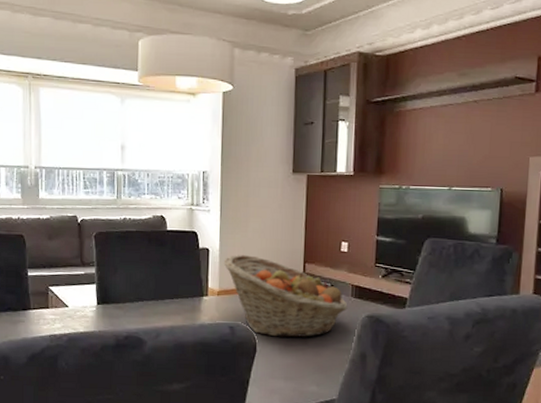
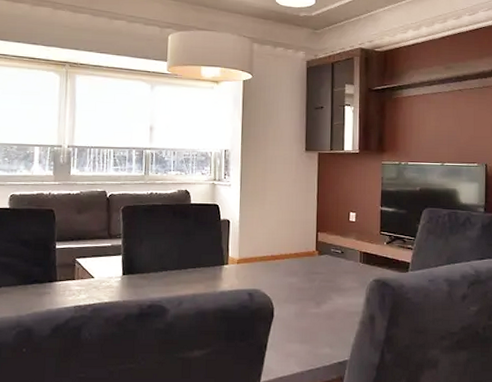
fruit basket: present [223,254,348,338] -> none [243,224,357,302]

